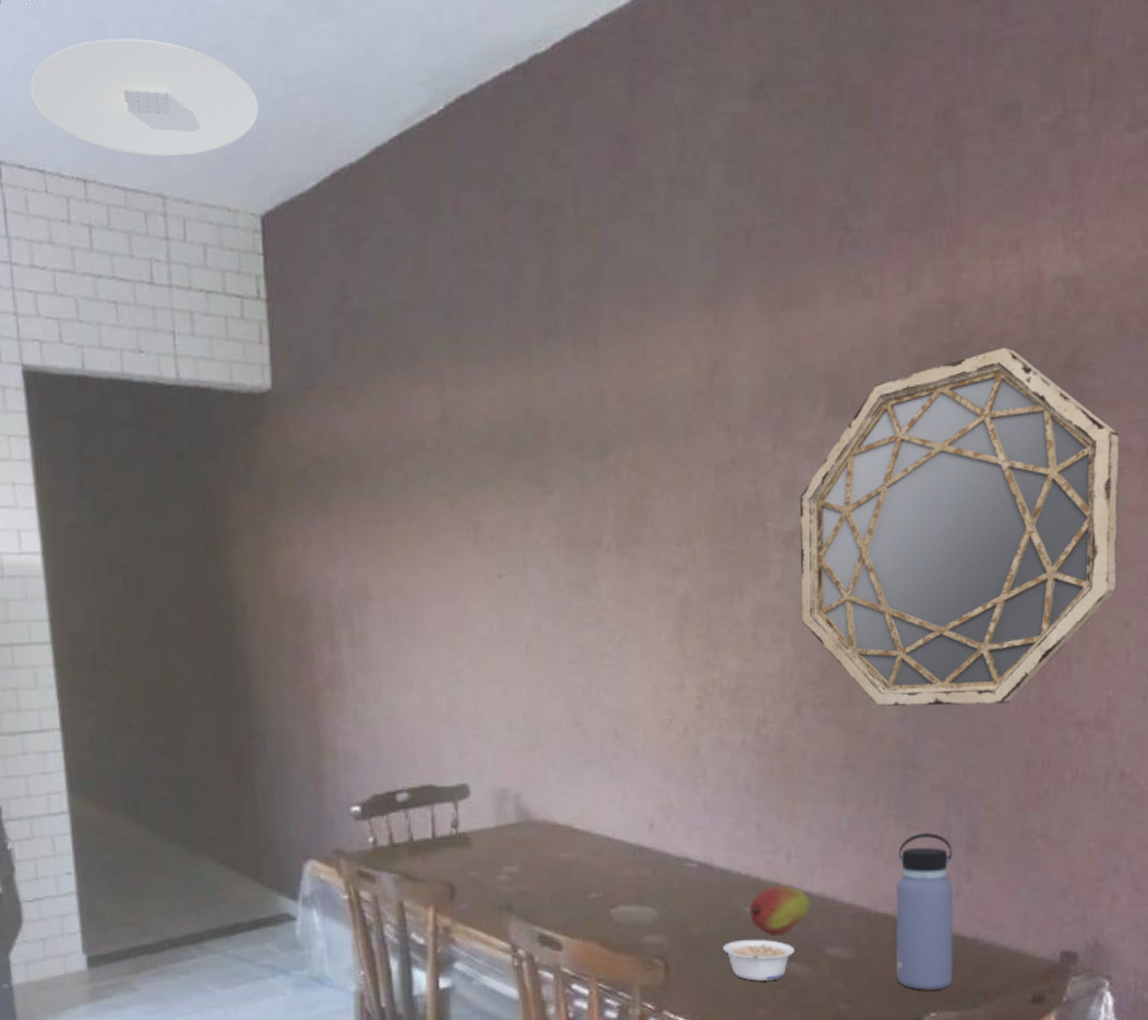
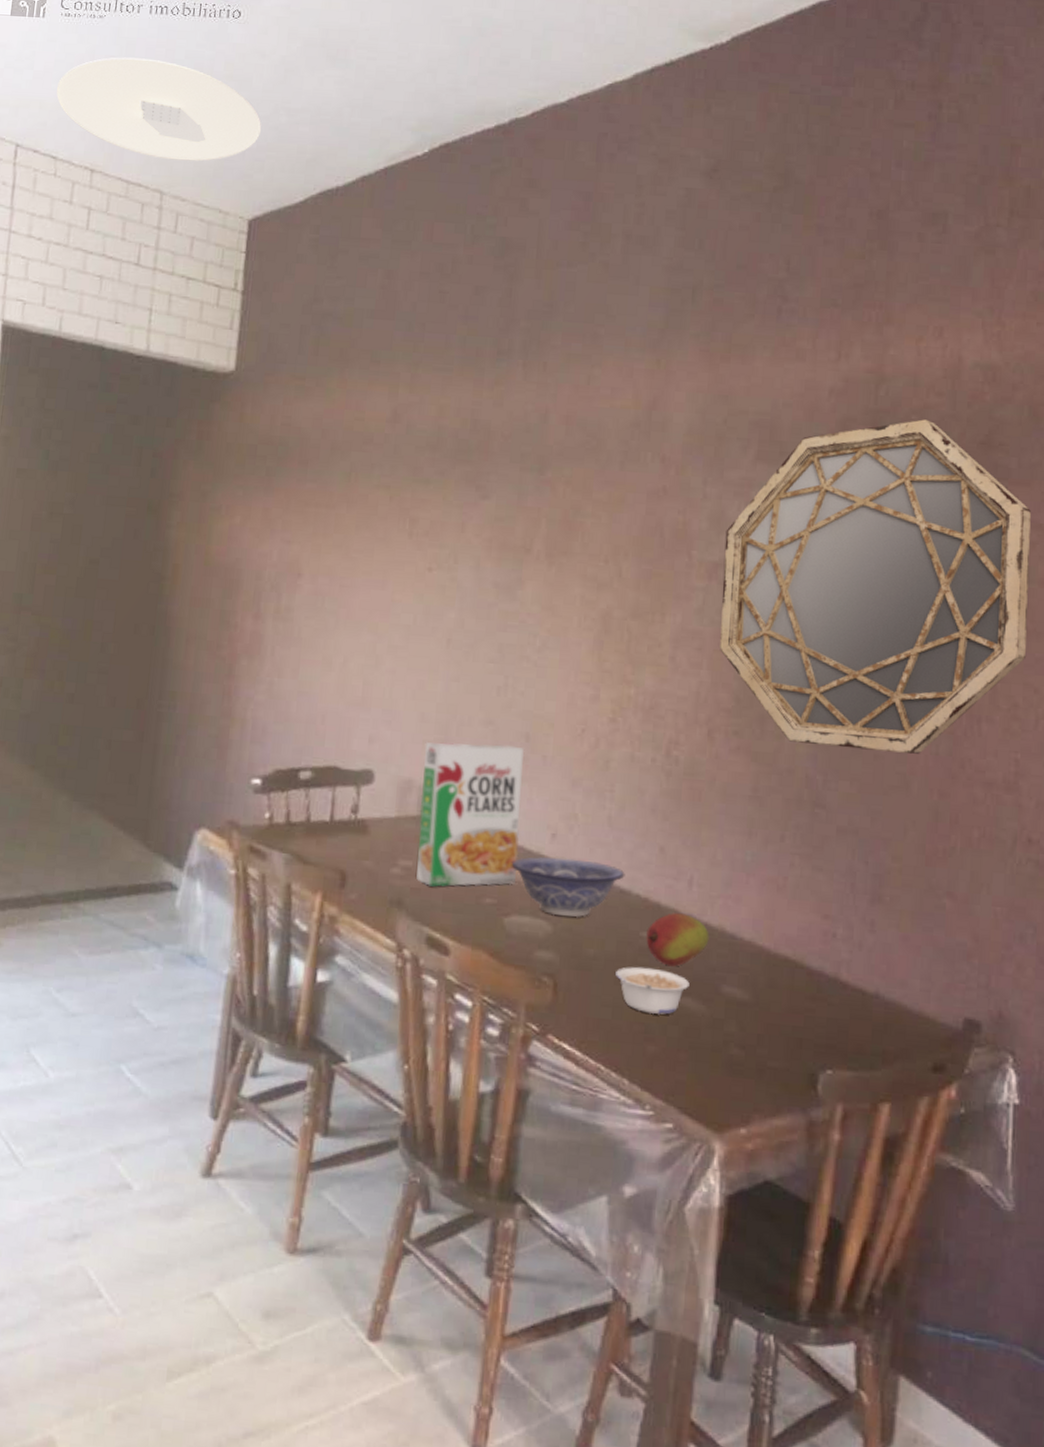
cereal box: none [515,744,619,888] -> present [416,741,525,887]
decorative bowl: none [612,846,724,902] -> present [511,857,625,918]
water bottle: present [897,833,954,990] -> none [793,876,857,1046]

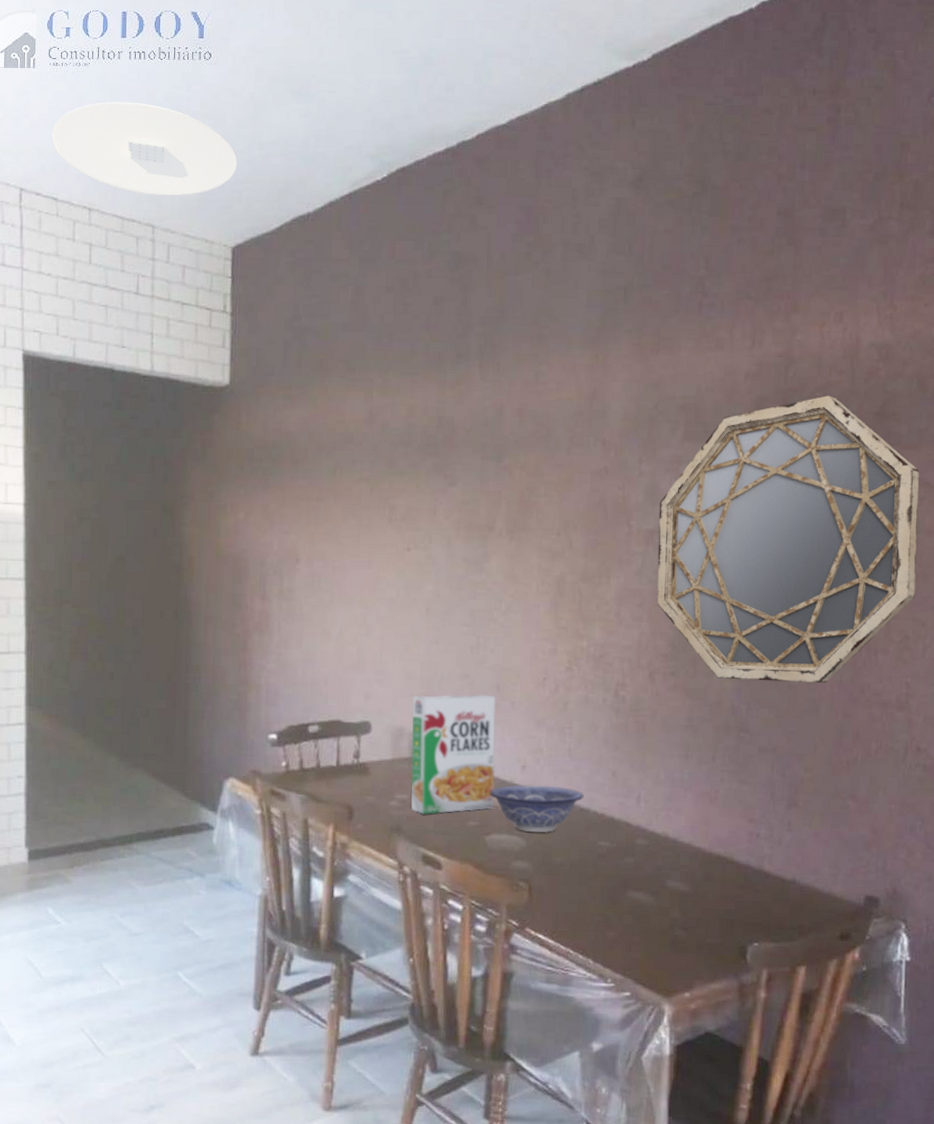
legume: present [616,966,690,1015] -> none [579,869,640,907]
fruit: present [646,913,709,967] -> none [603,825,655,868]

